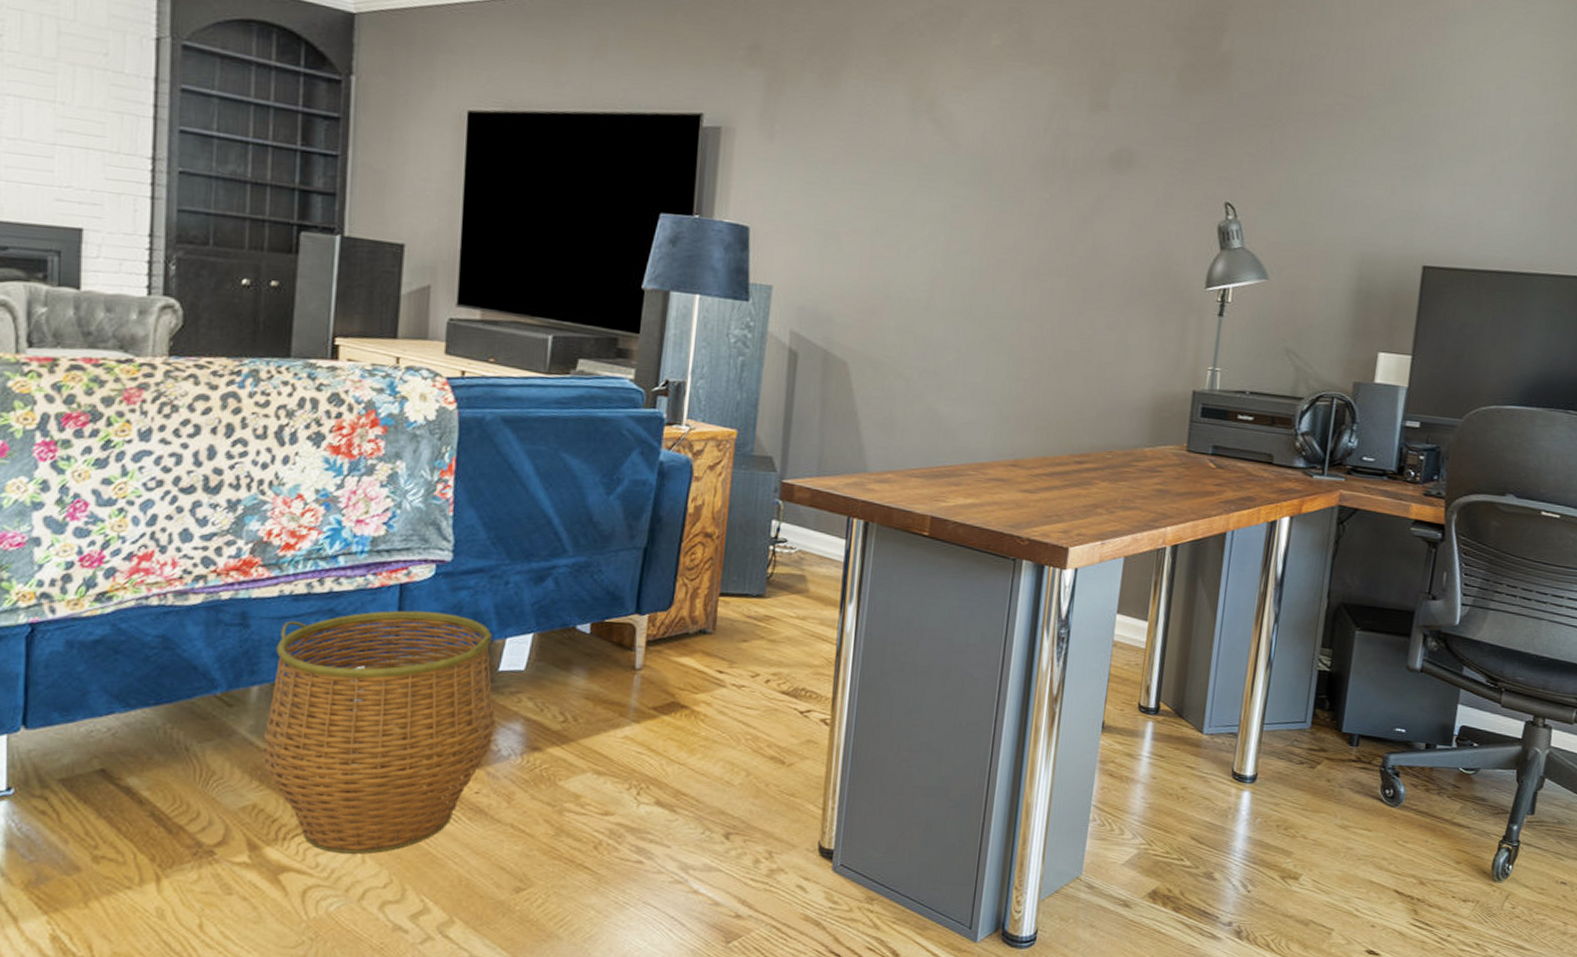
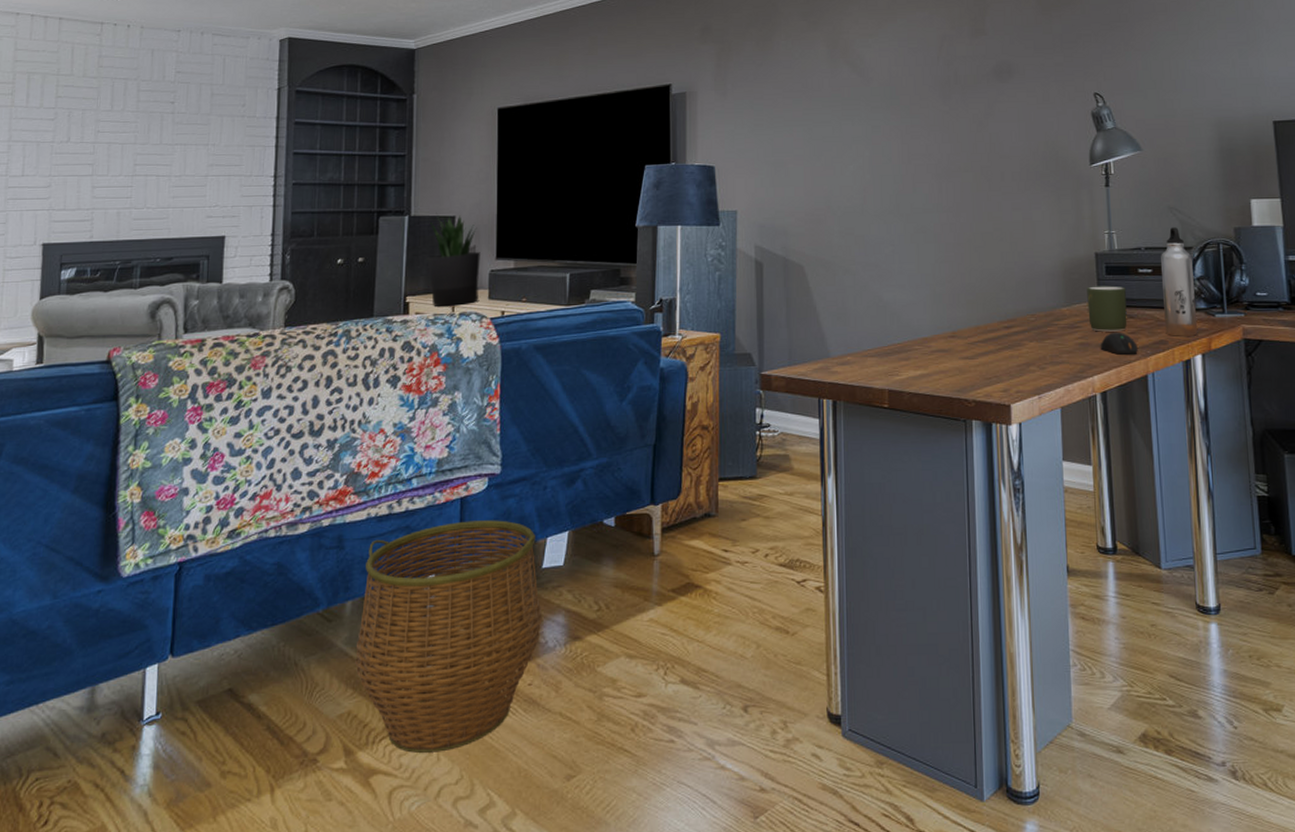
planter: none [364,235,437,358] -> present [427,212,481,307]
mug: none [1172,427,1220,482] -> present [1087,286,1127,332]
computer mouse: none [1179,481,1222,510] -> present [1100,331,1138,356]
water bottle: none [1255,372,1301,497] -> present [1160,227,1198,338]

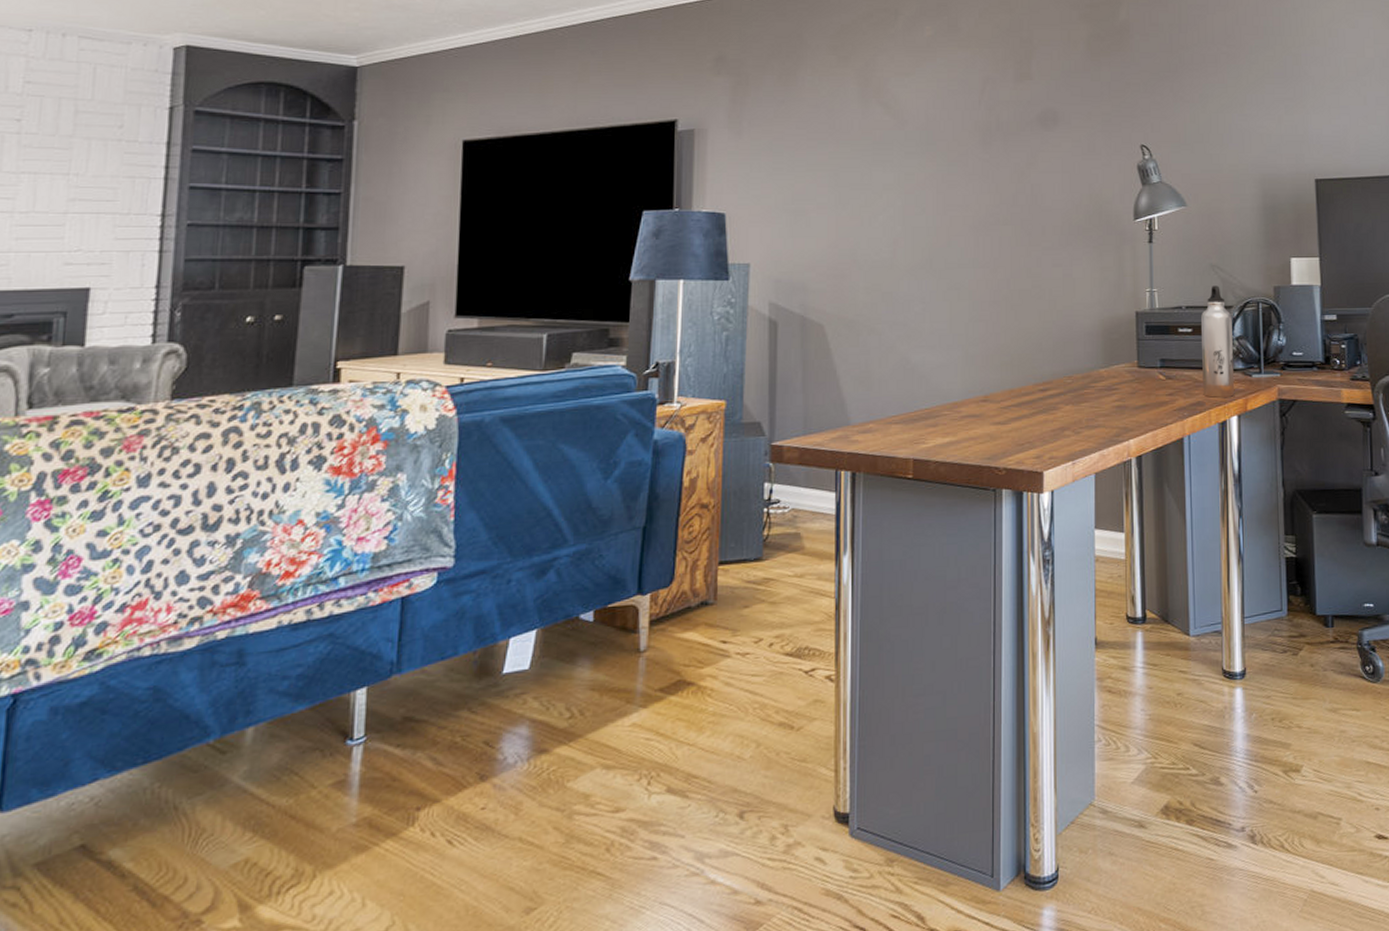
basket: present [355,520,542,753] -> none [256,621,501,901]
planter: present [427,212,481,307] -> none [366,261,436,374]
mug: present [1087,286,1127,332] -> none [1126,346,1166,394]
computer mouse: present [1100,331,1138,356] -> none [1137,393,1175,419]

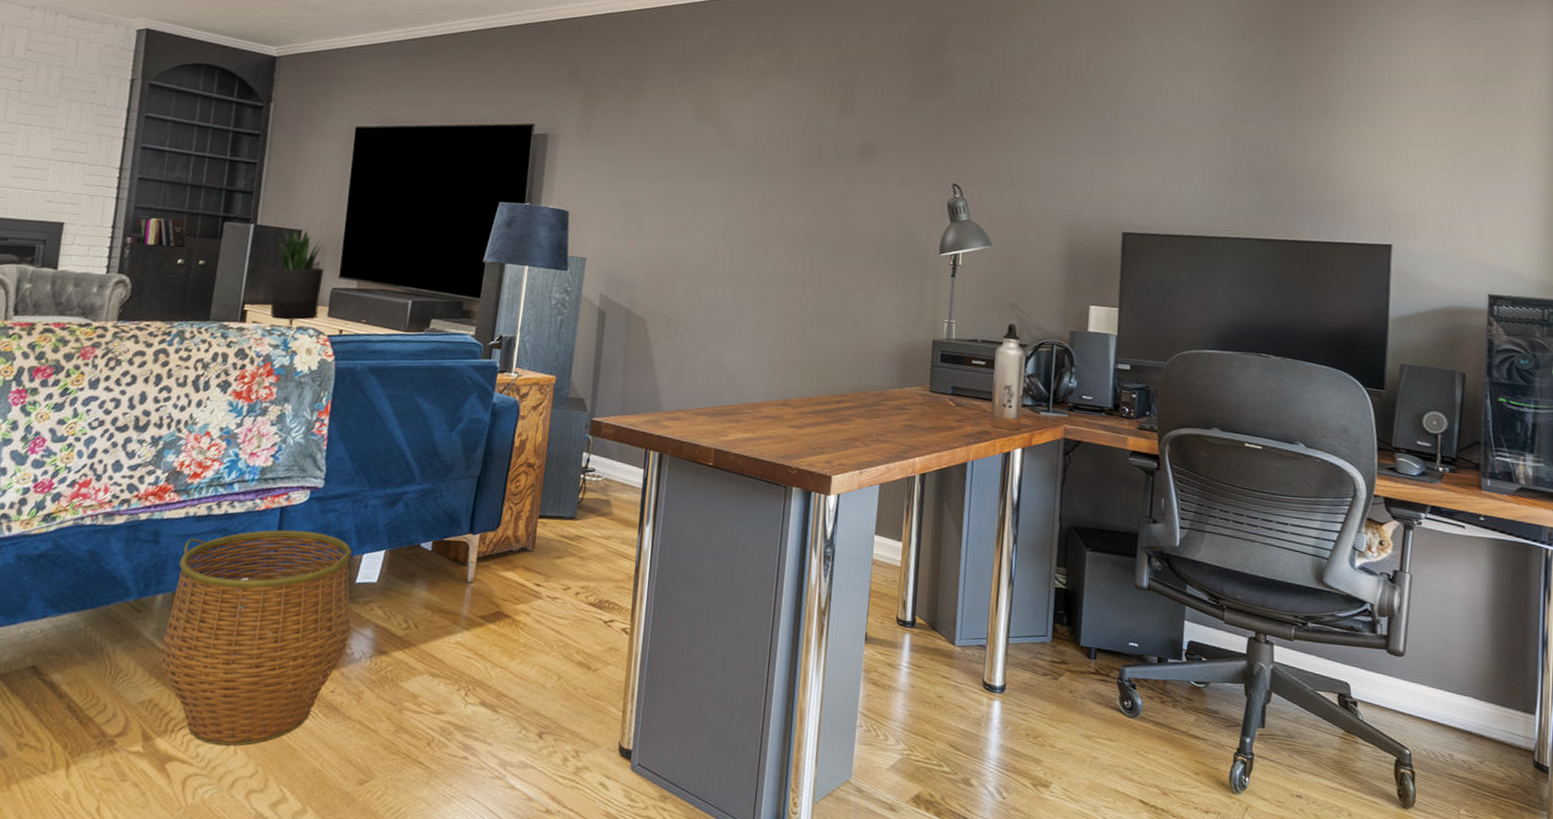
books: none [176,269,255,305] -> present [126,215,185,247]
basket: none [256,621,501,901] -> present [161,529,352,746]
planter: none [366,261,436,374] -> present [269,224,324,320]

